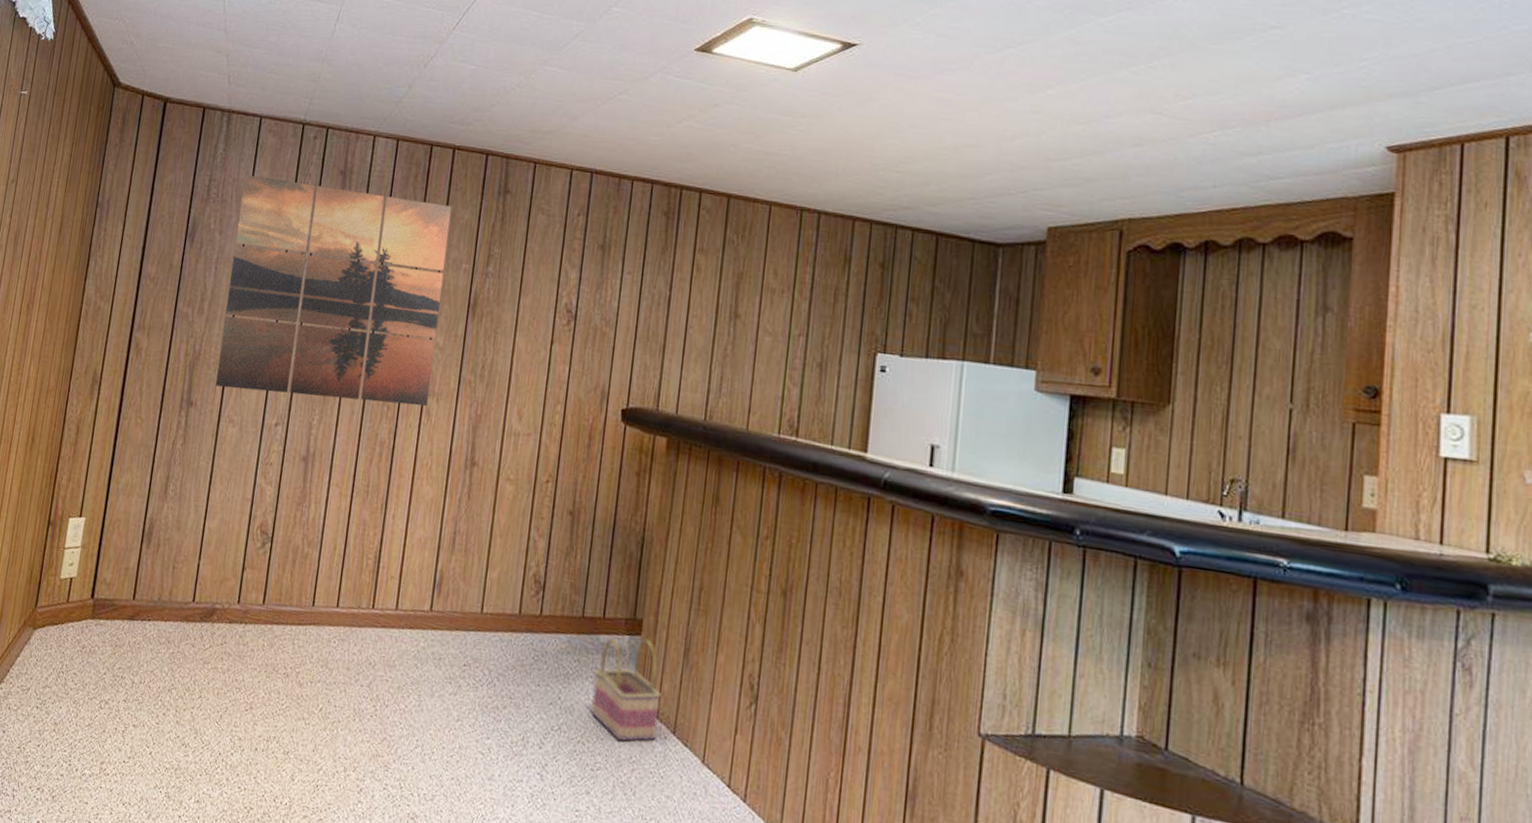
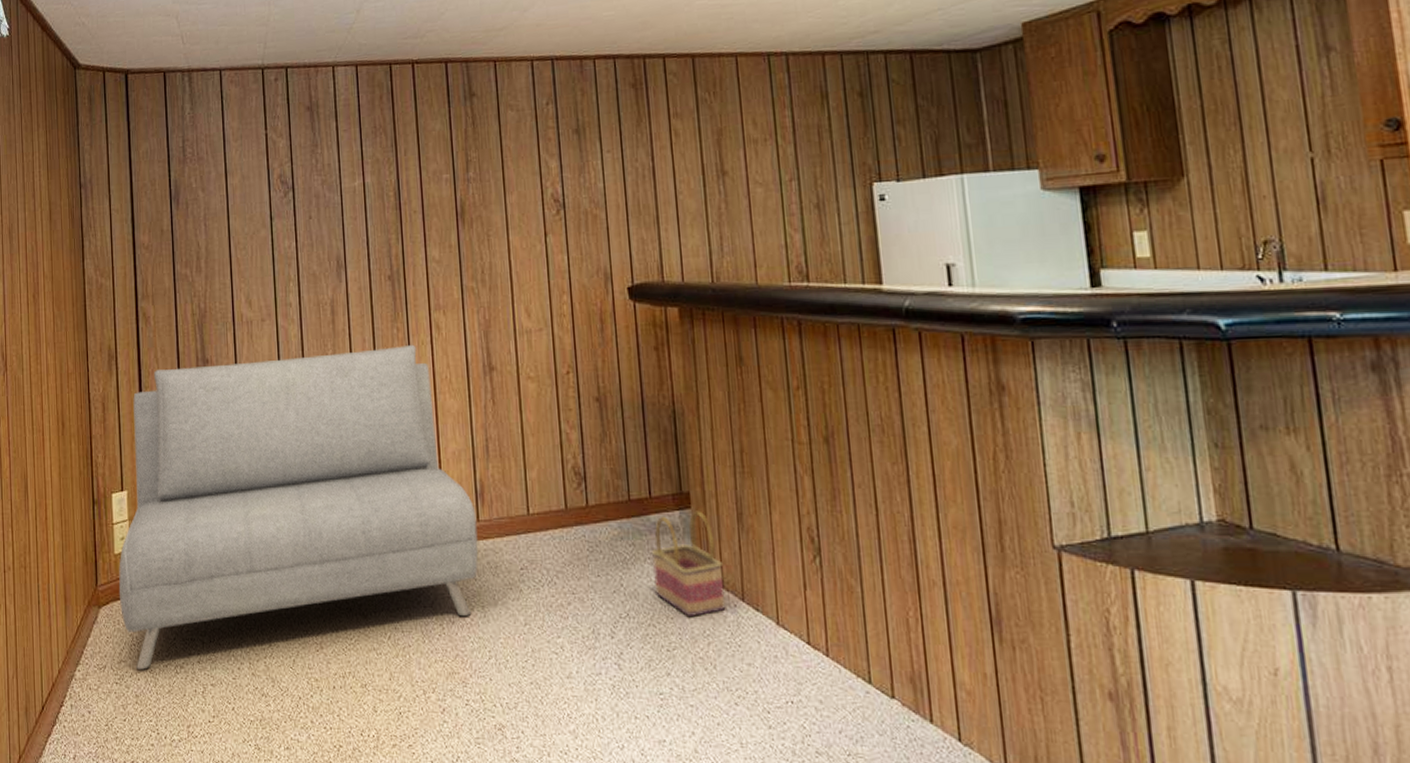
sofa: none [55,403,431,703] -> present [119,344,479,670]
wall art: present [215,174,452,406] -> none [215,119,436,340]

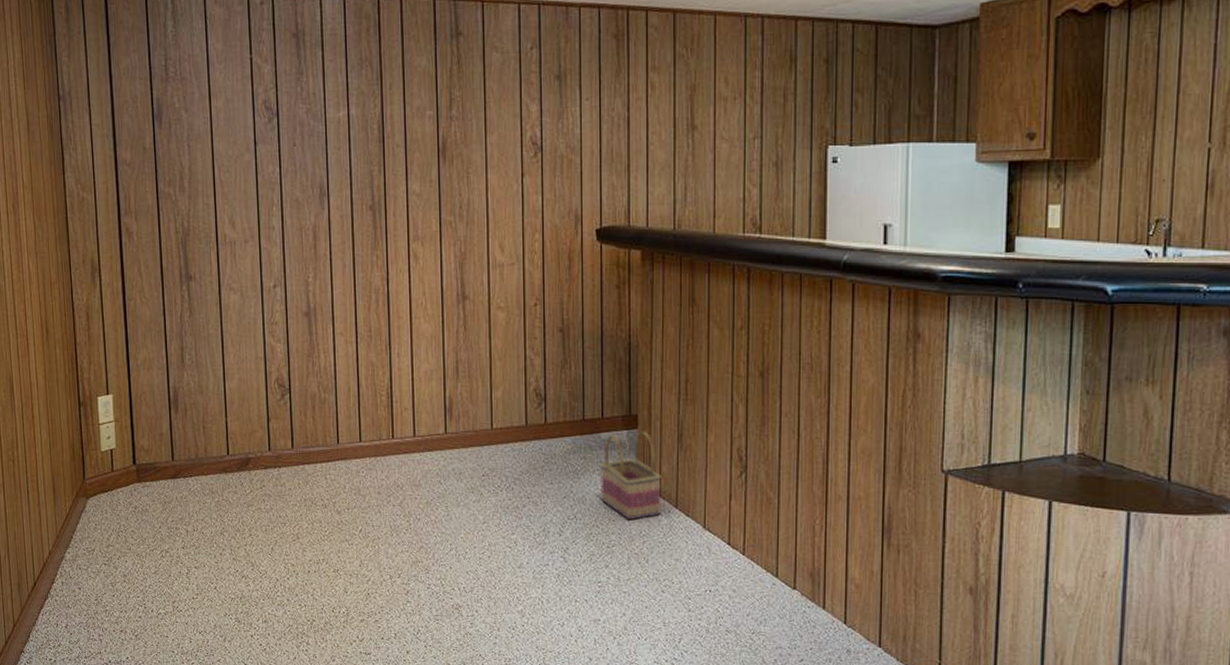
sofa: present [119,344,479,670] -> none [105,271,445,553]

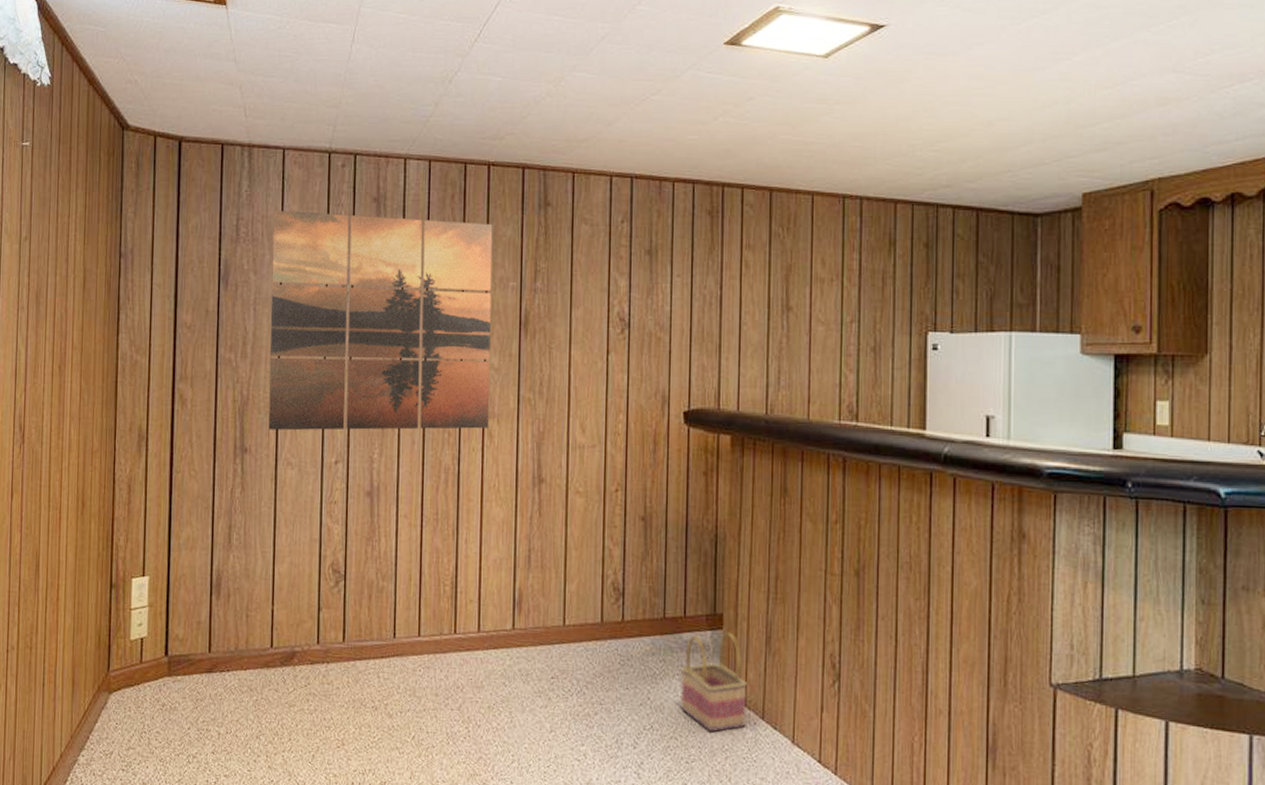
wall art: none [199,49,414,258] -> present [268,210,493,431]

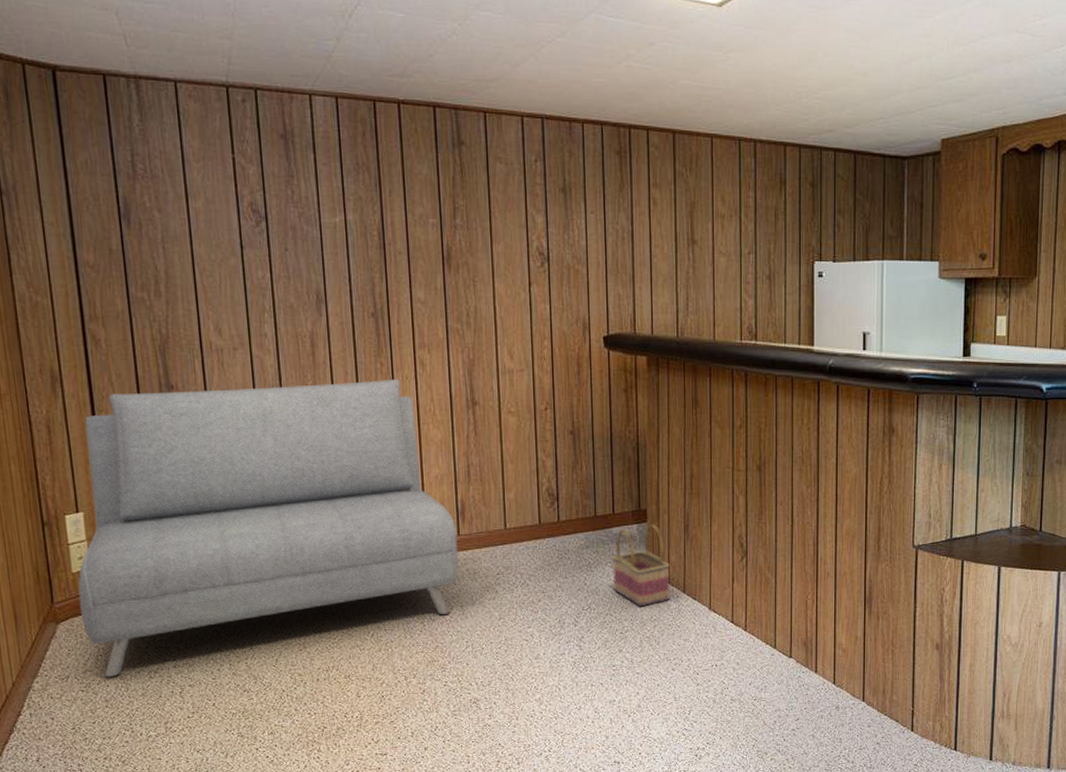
sofa: none [132,450,512,758] -> present [78,378,459,677]
wall art: present [268,210,493,431] -> none [172,146,421,367]

